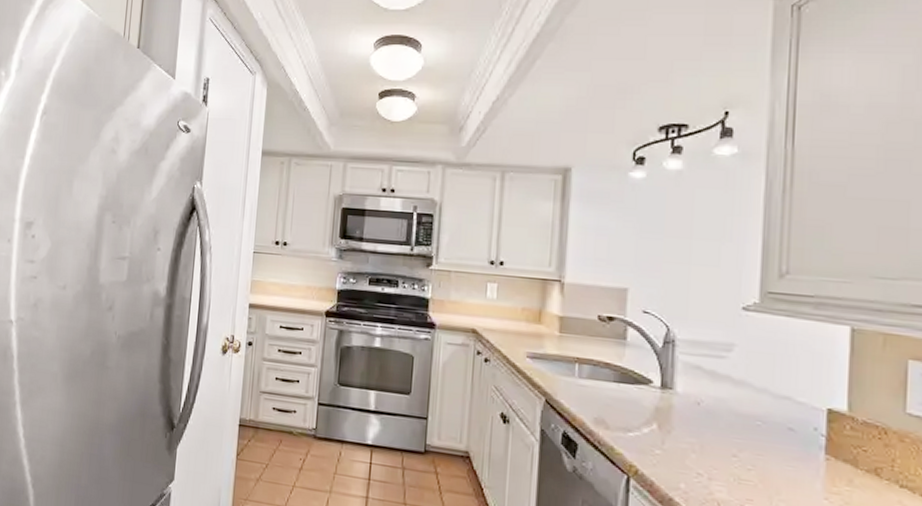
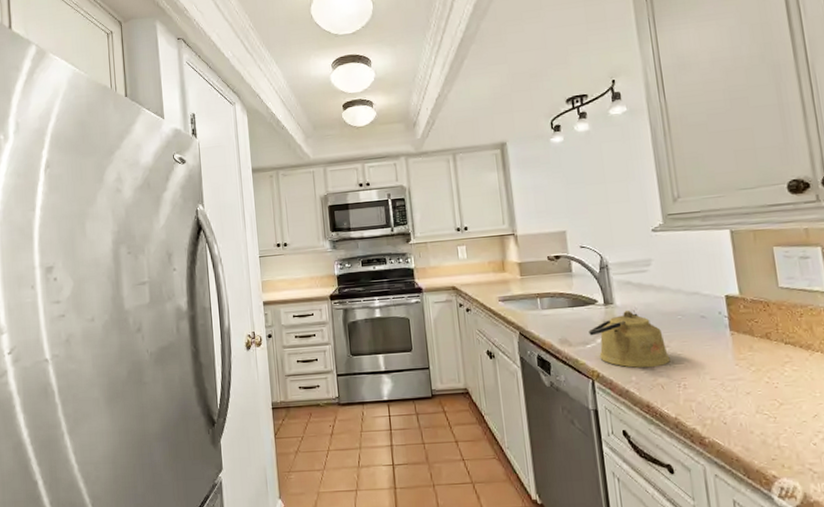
kettle: none [634,401,736,479] -> present [588,311,671,368]

